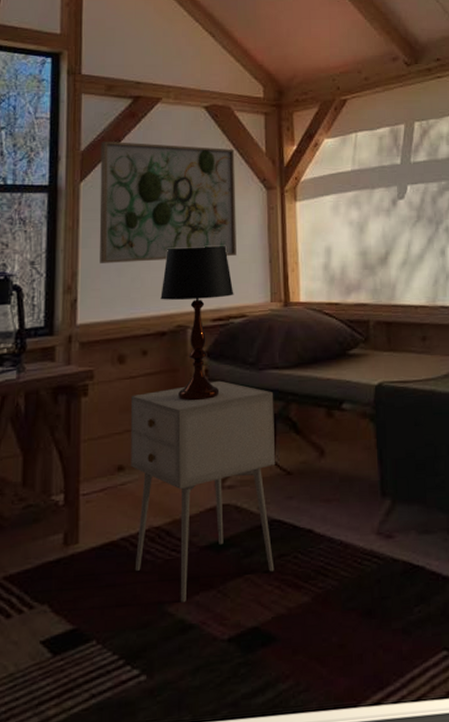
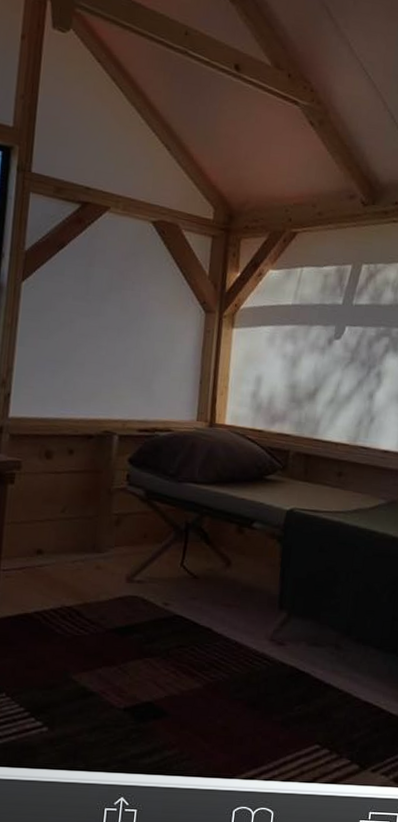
wall art: present [99,141,236,263] -> none [35,243,178,373]
nightstand: present [130,380,276,602] -> none [45,486,190,673]
table lamp: present [160,246,234,401] -> none [91,357,162,502]

